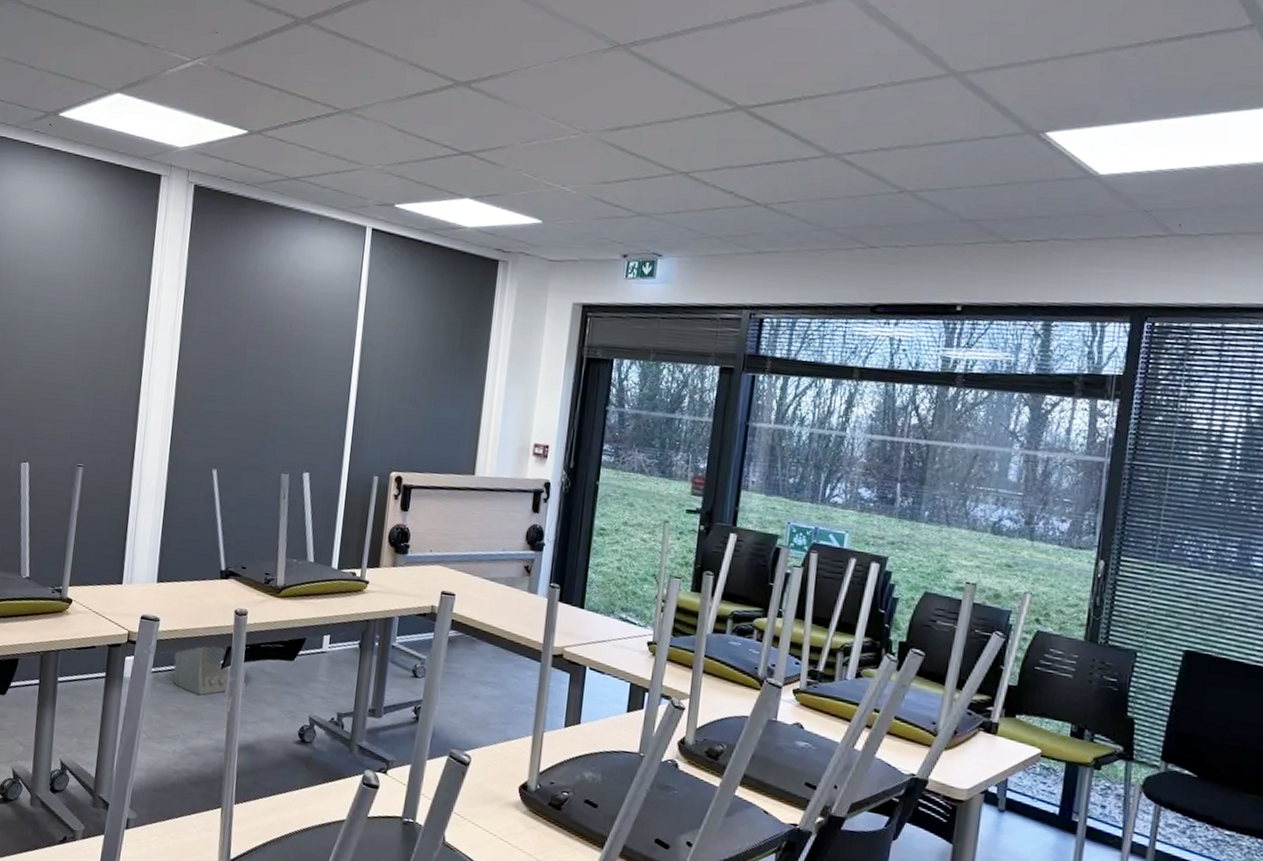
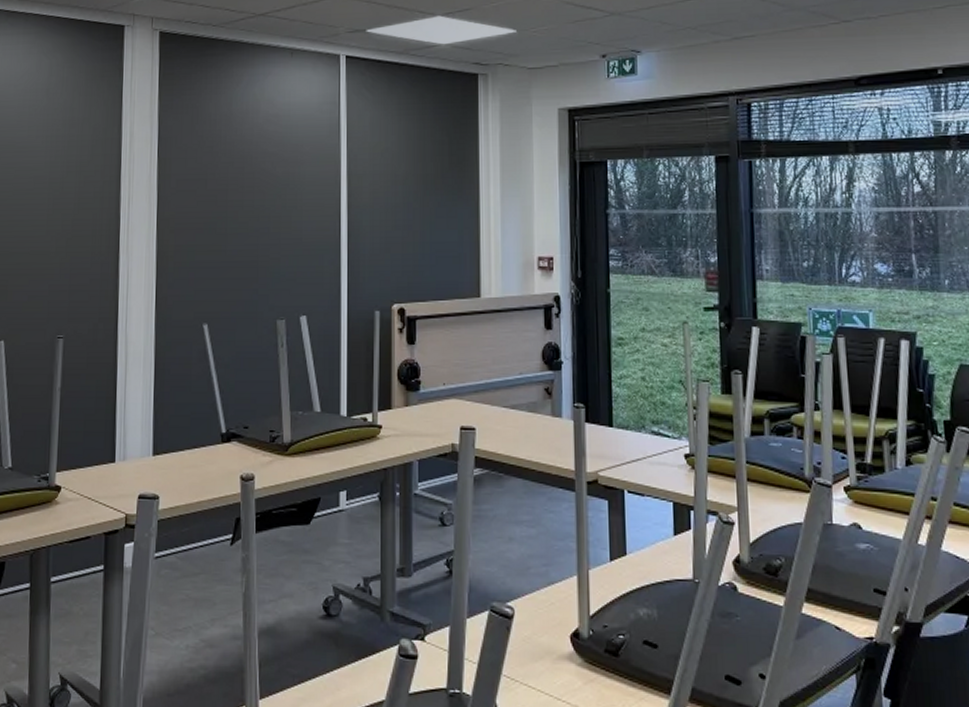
air purifier: present [172,646,230,696] -> none [178,519,241,578]

